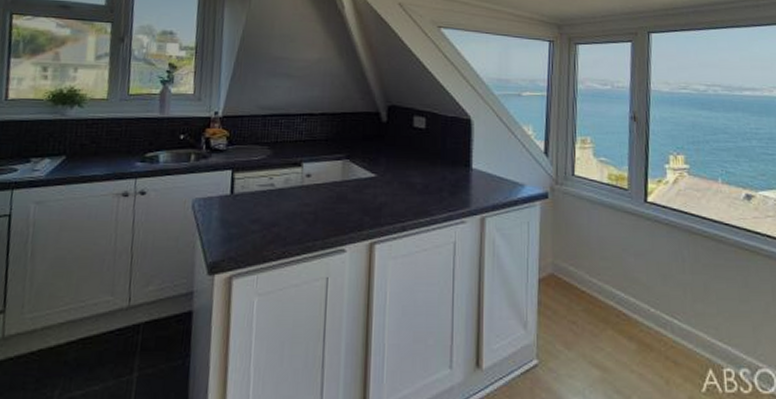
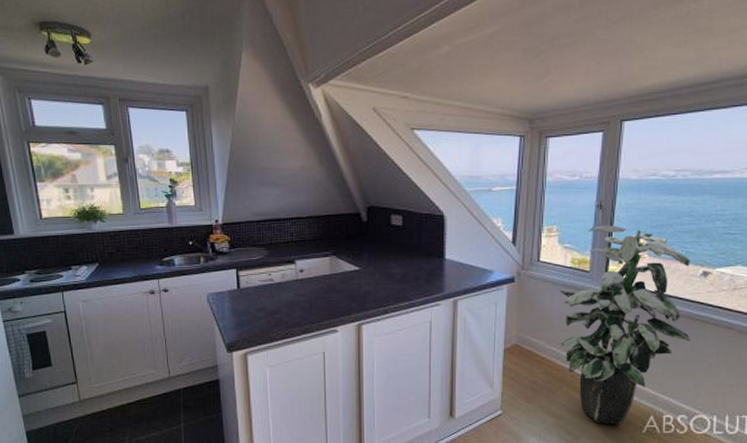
indoor plant: none [597,138,742,381] -> present [559,225,690,425]

